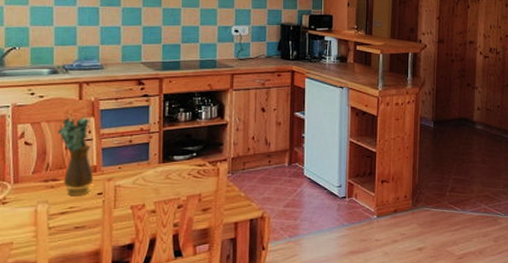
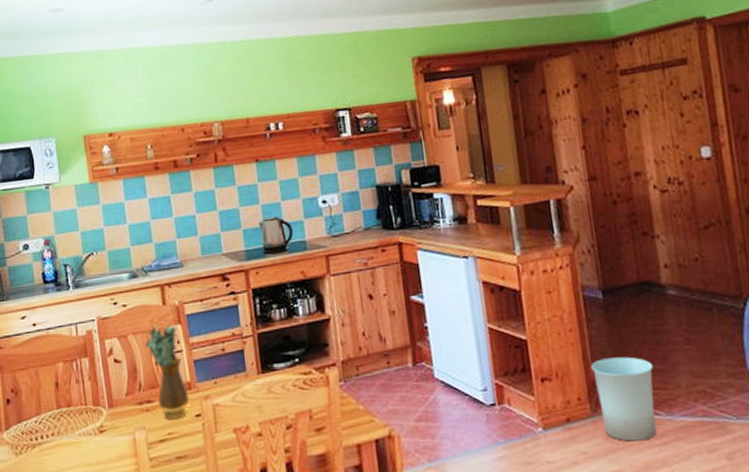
kettle: none [177,37,207,68] -> present [258,216,294,255]
waste bin: none [417,169,458,228] -> present [590,356,657,442]

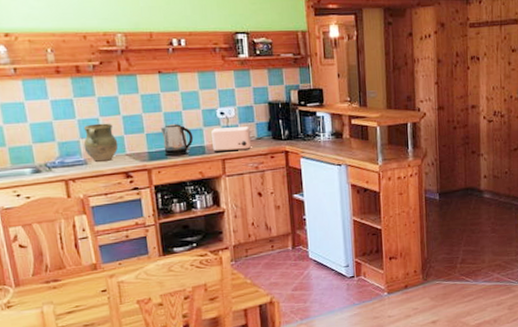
vase: present [145,323,190,420] -> none [51,214,96,296]
ceramic jug: none [180,219,215,264] -> present [83,123,119,162]
toaster: none [313,215,359,248] -> present [211,126,252,153]
waste bin: present [590,356,657,442] -> none [425,241,468,300]

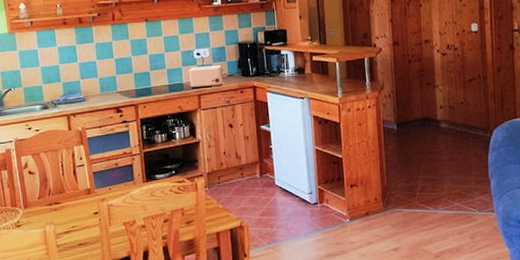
ceramic jug: present [83,123,119,162] -> none [83,65,111,99]
kettle: present [160,123,194,157] -> none [146,64,174,93]

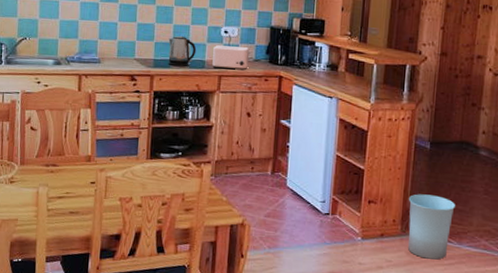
kettle: none [146,64,174,93] -> present [168,35,197,67]
waste bin: none [385,170,427,228] -> present [407,194,455,260]

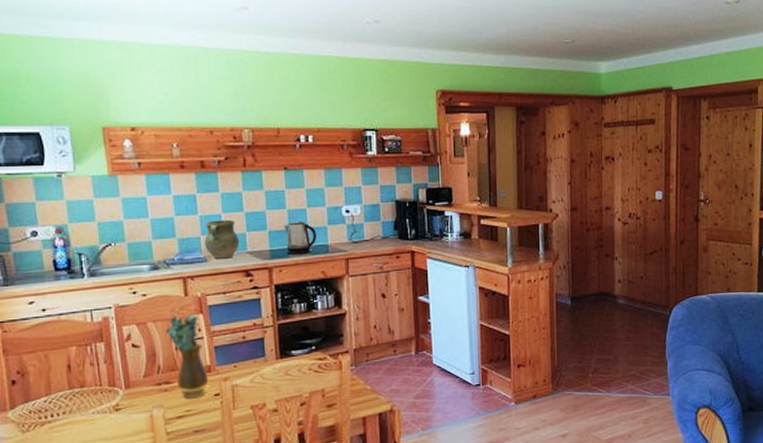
vase: none [59,104,88,183] -> present [165,313,209,399]
ceramic jug: none [100,27,130,63] -> present [204,219,240,259]
toaster: present [212,45,251,71] -> none [336,225,378,252]
waste bin: present [407,194,455,260] -> none [555,349,601,412]

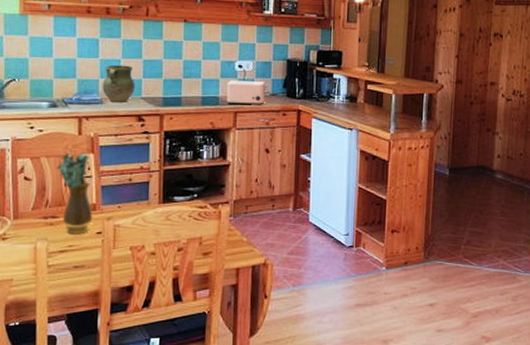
kettle: present [283,220,317,255] -> none [178,71,209,105]
toaster: none [336,225,378,252] -> present [227,80,267,106]

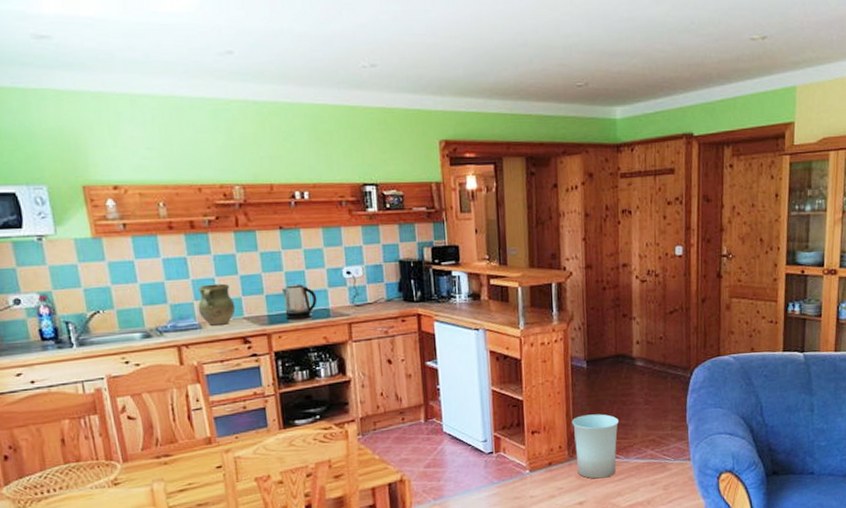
vase: present [57,150,93,235] -> none [162,383,210,472]
kettle: none [178,71,209,105] -> present [281,283,318,320]
toaster: present [227,80,267,106] -> none [337,287,381,316]
waste bin: none [430,220,474,283] -> present [571,414,618,479]

